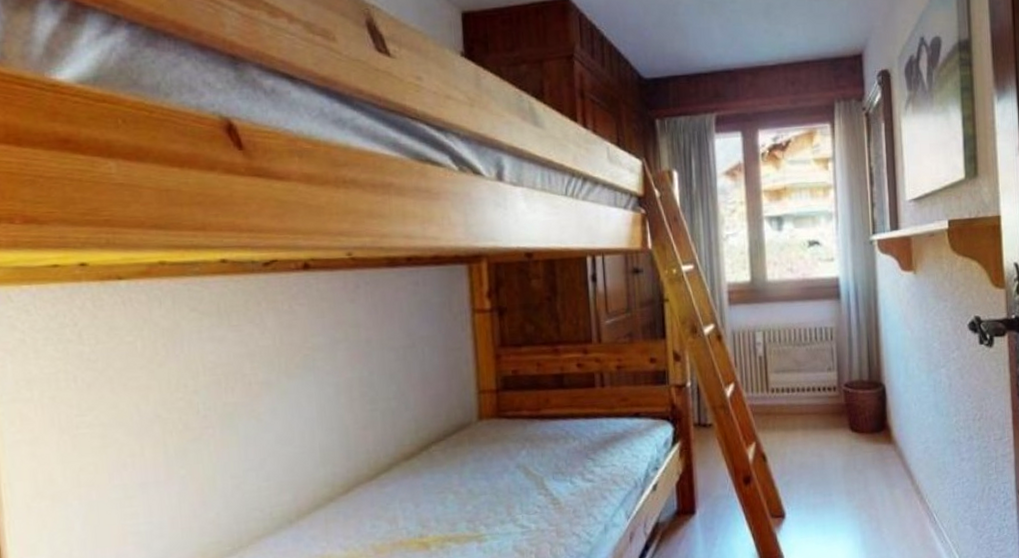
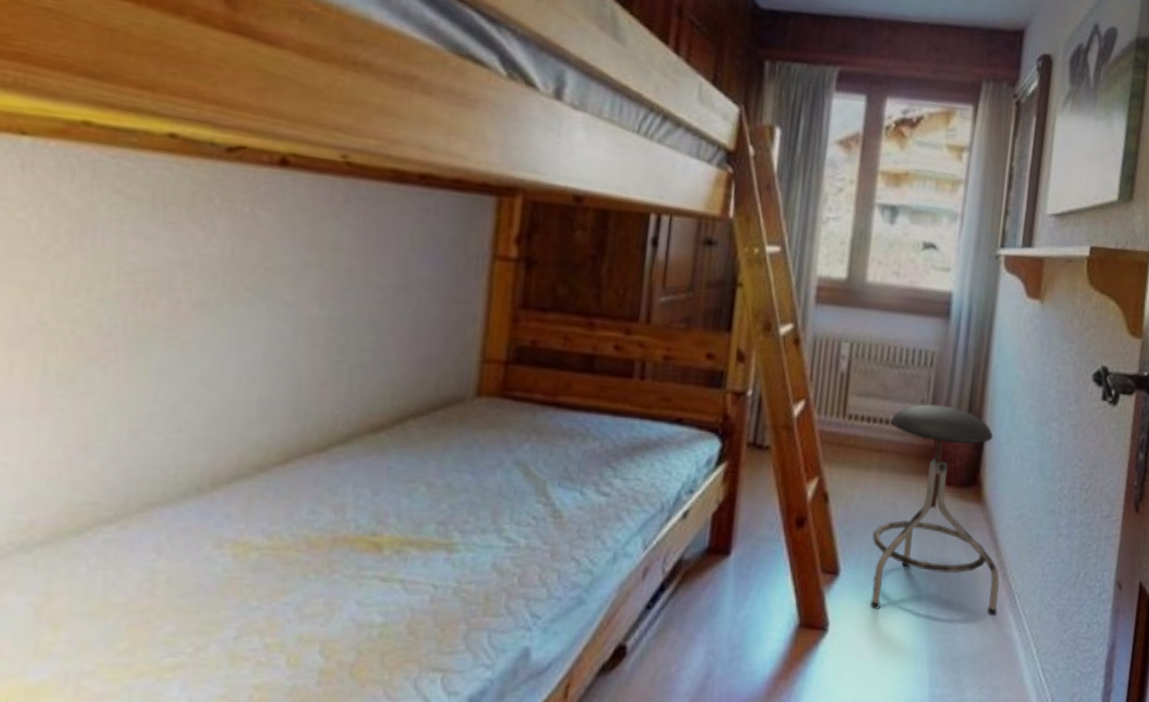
stool: none [806,369,921,541] -> present [870,404,1000,615]

